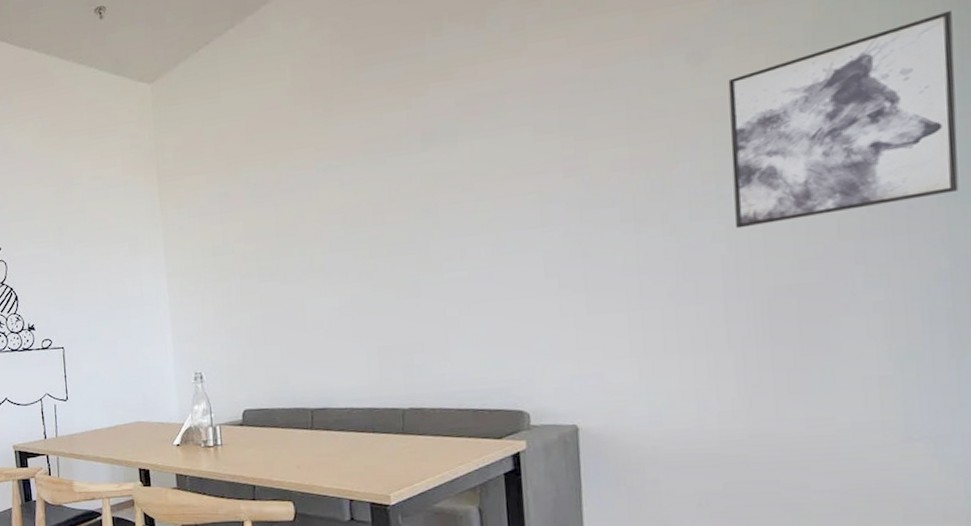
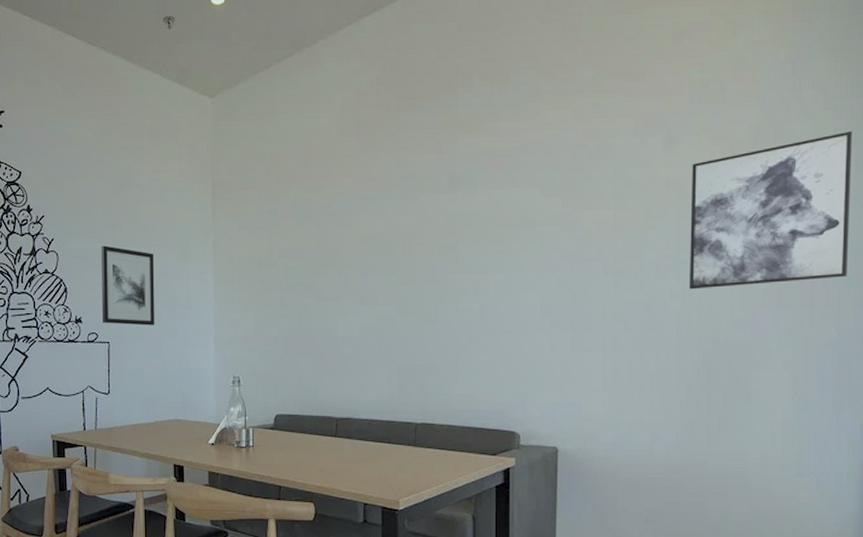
wall art: none [48,249,109,329] -> present [100,245,155,326]

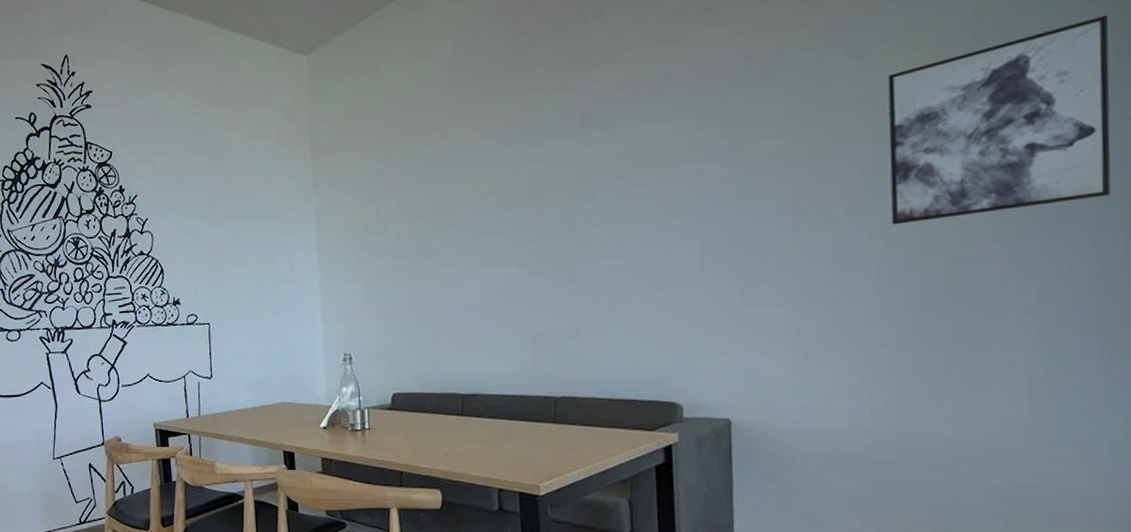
wall art: present [100,245,155,326] -> none [196,221,257,304]

